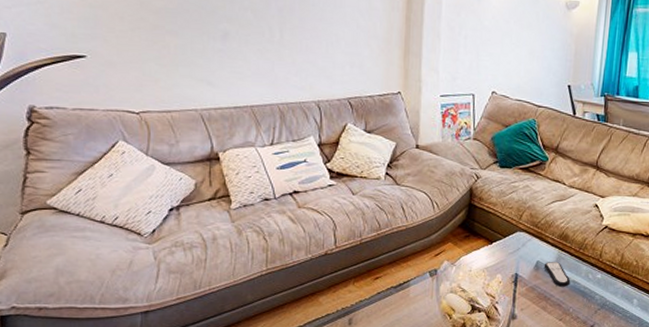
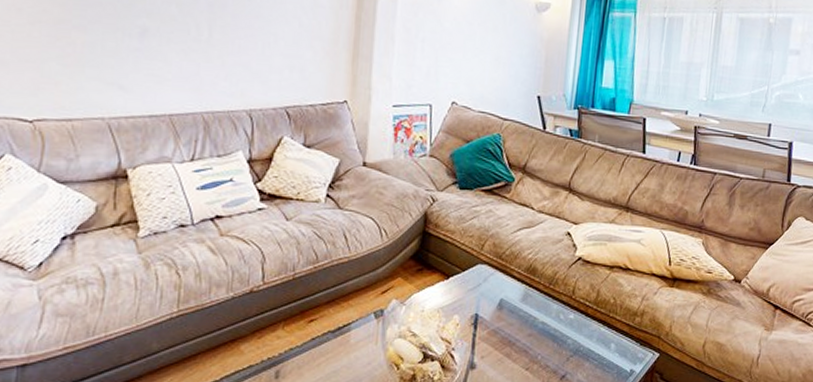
remote control: present [544,262,571,287] -> none [508,300,539,330]

